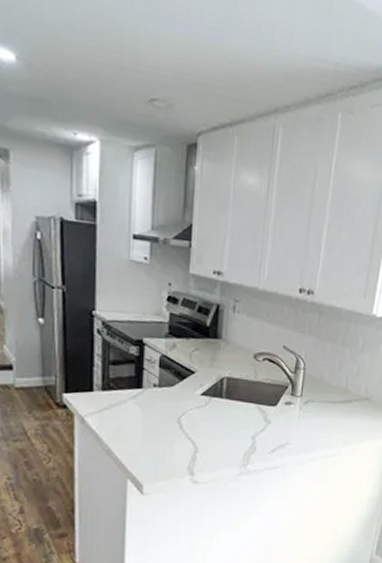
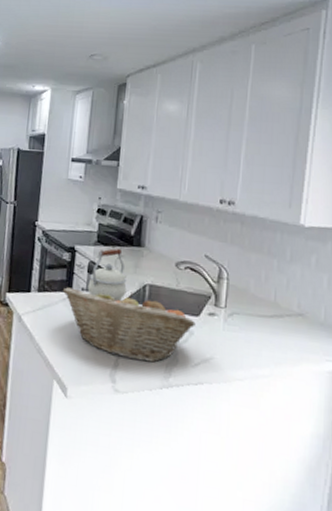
fruit basket: none [131,384,273,453] -> present [62,287,196,363]
kettle: none [160,340,203,397] -> present [87,248,127,302]

